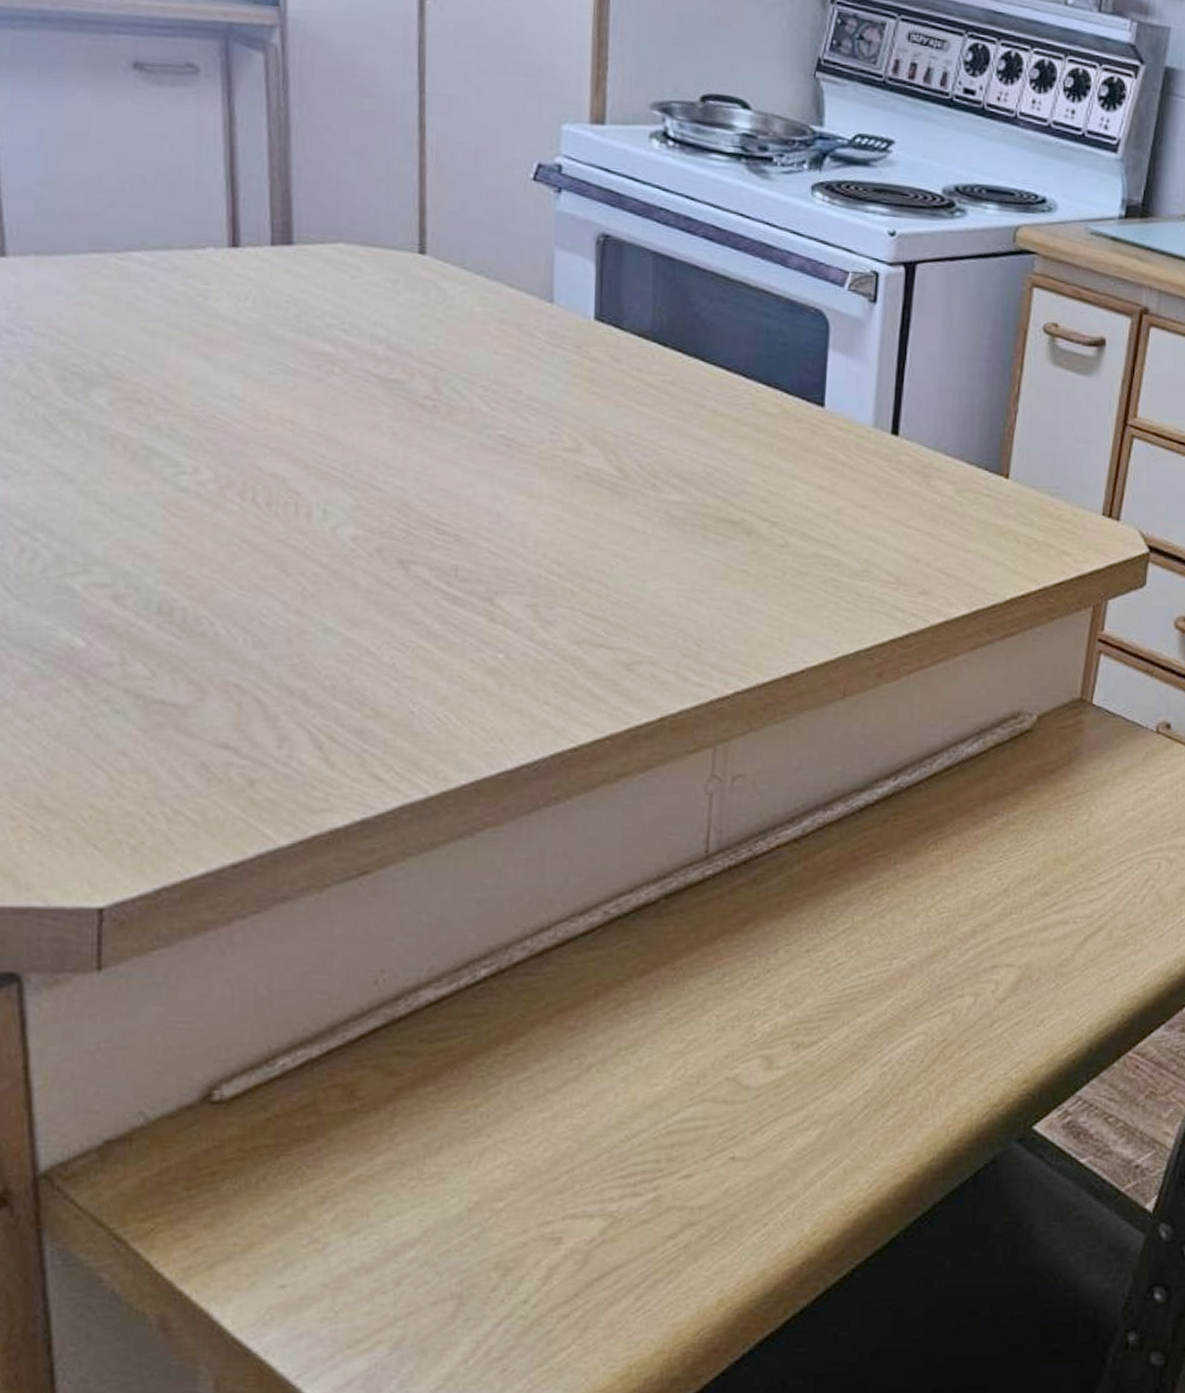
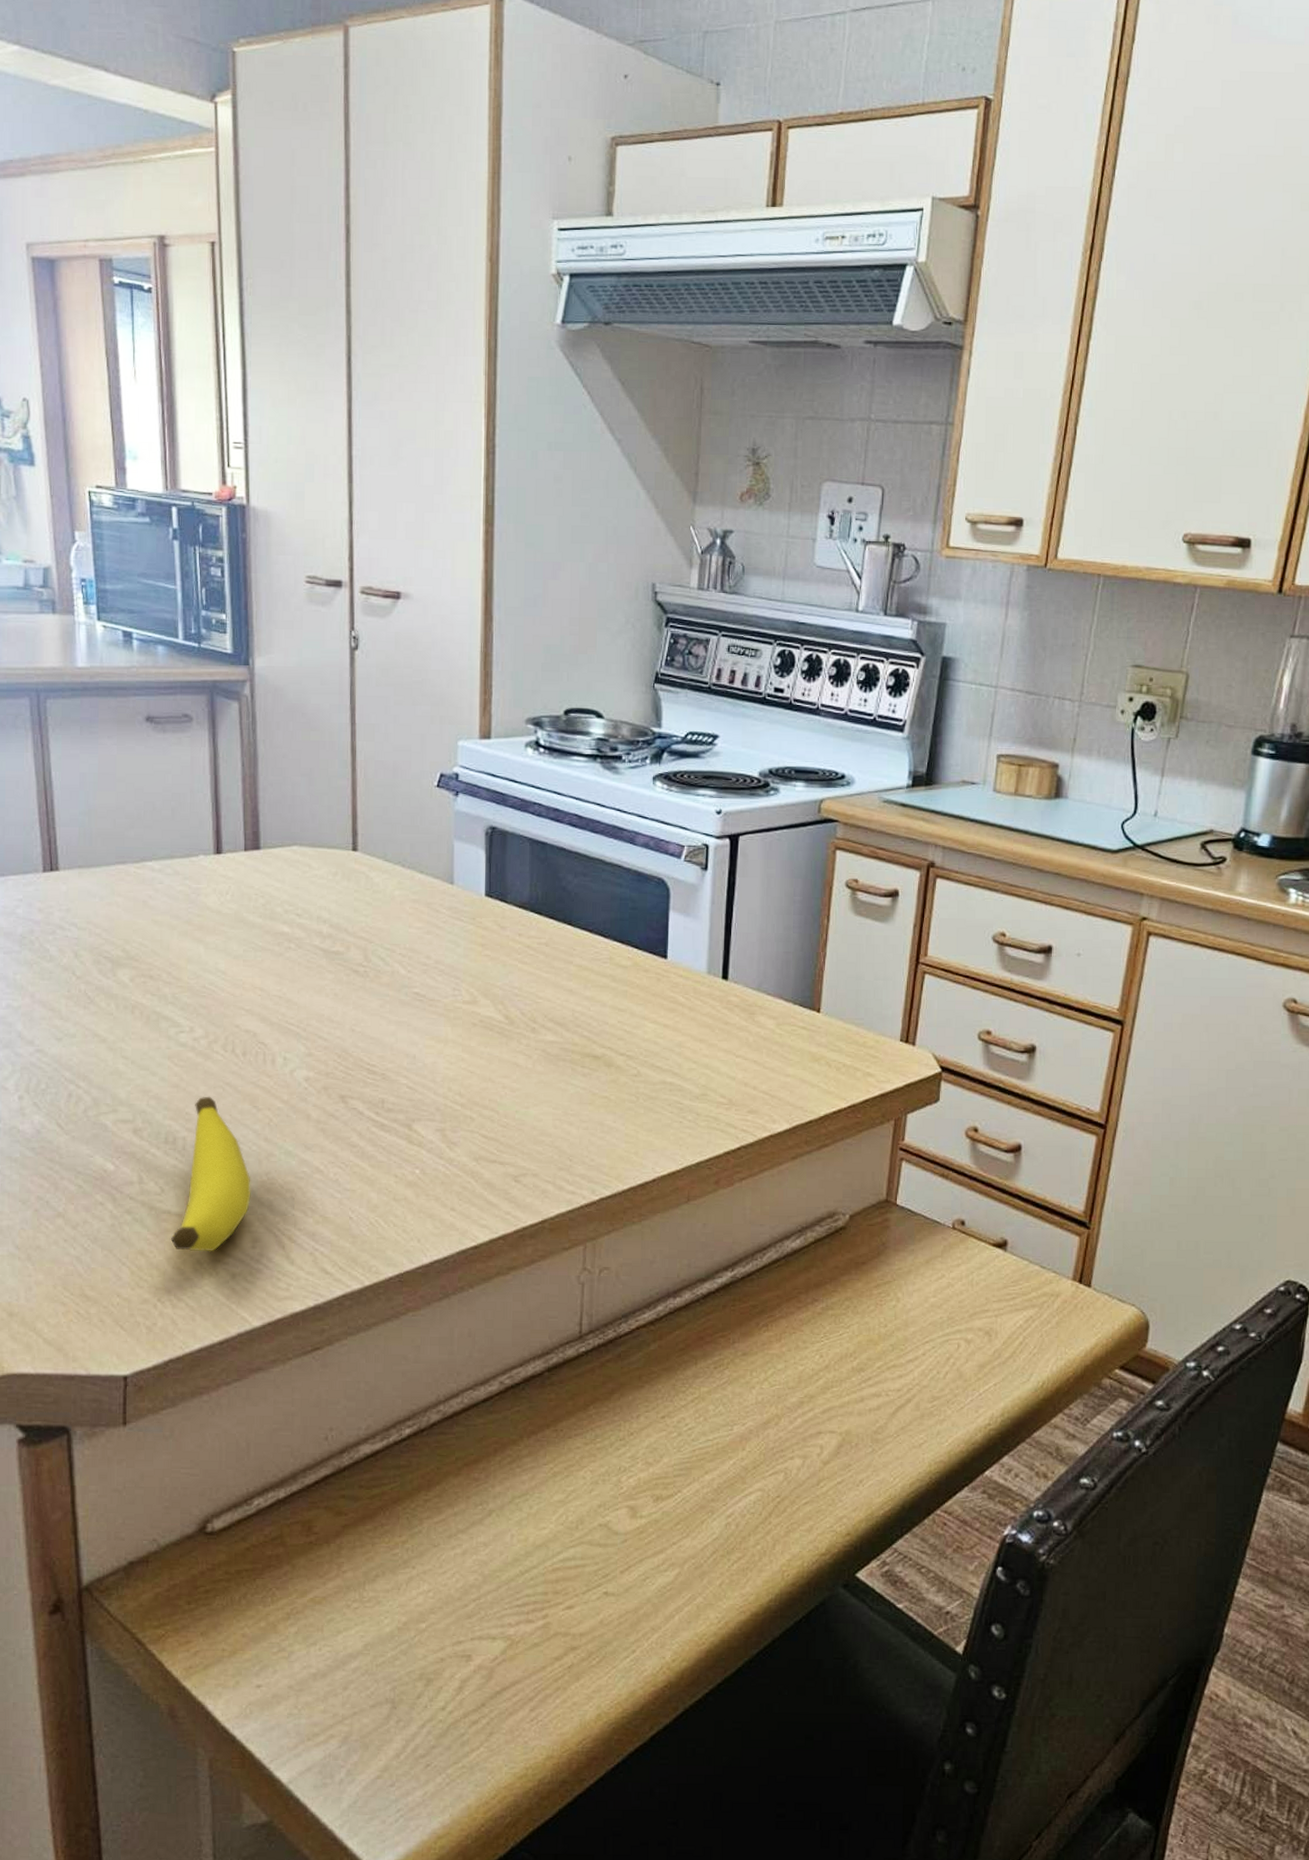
banana: none [166,556,277,753] -> present [171,1096,251,1252]

